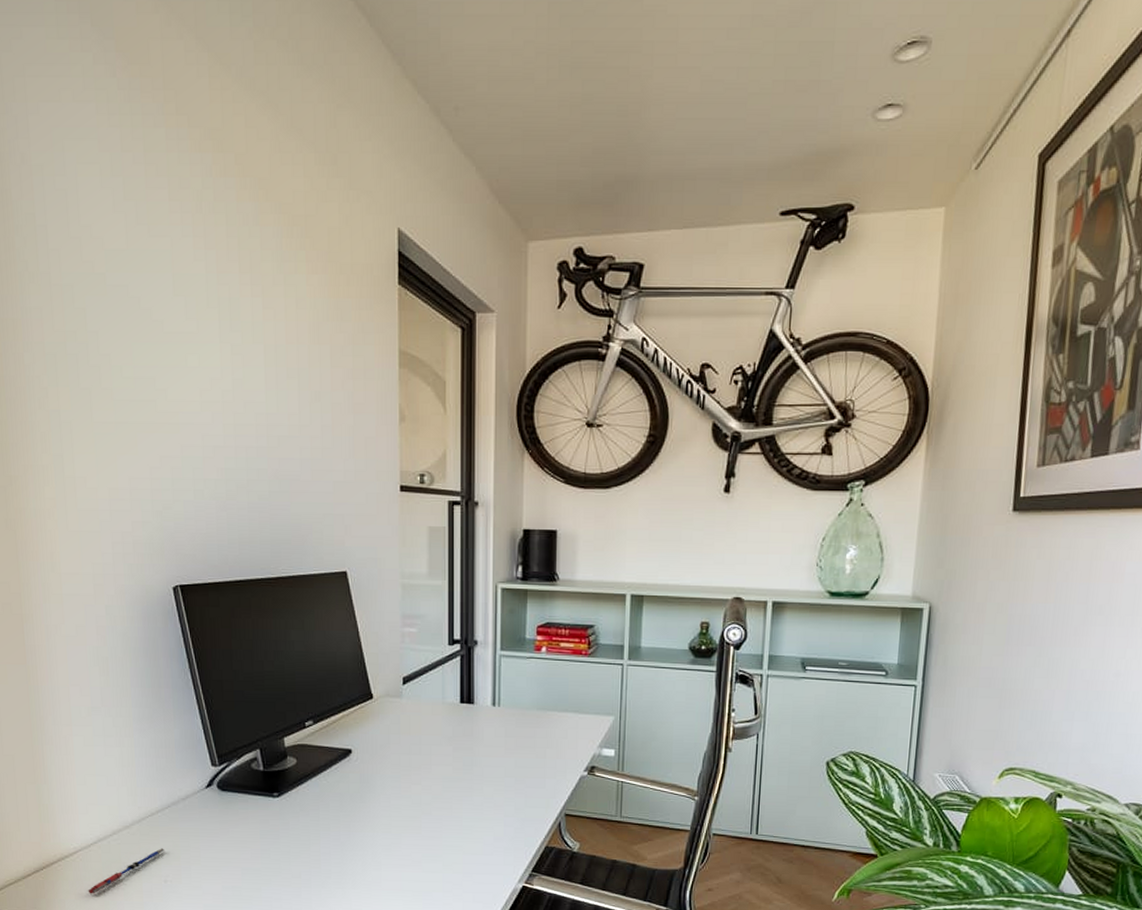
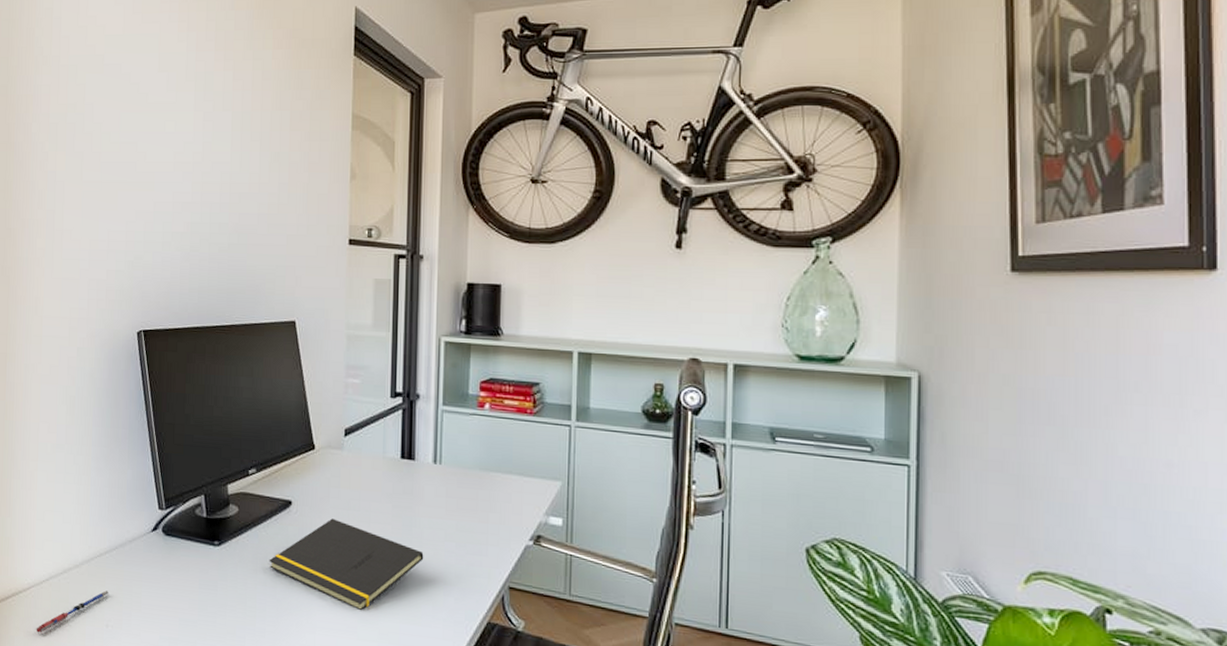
notepad: none [331,763,485,847] -> present [269,518,424,611]

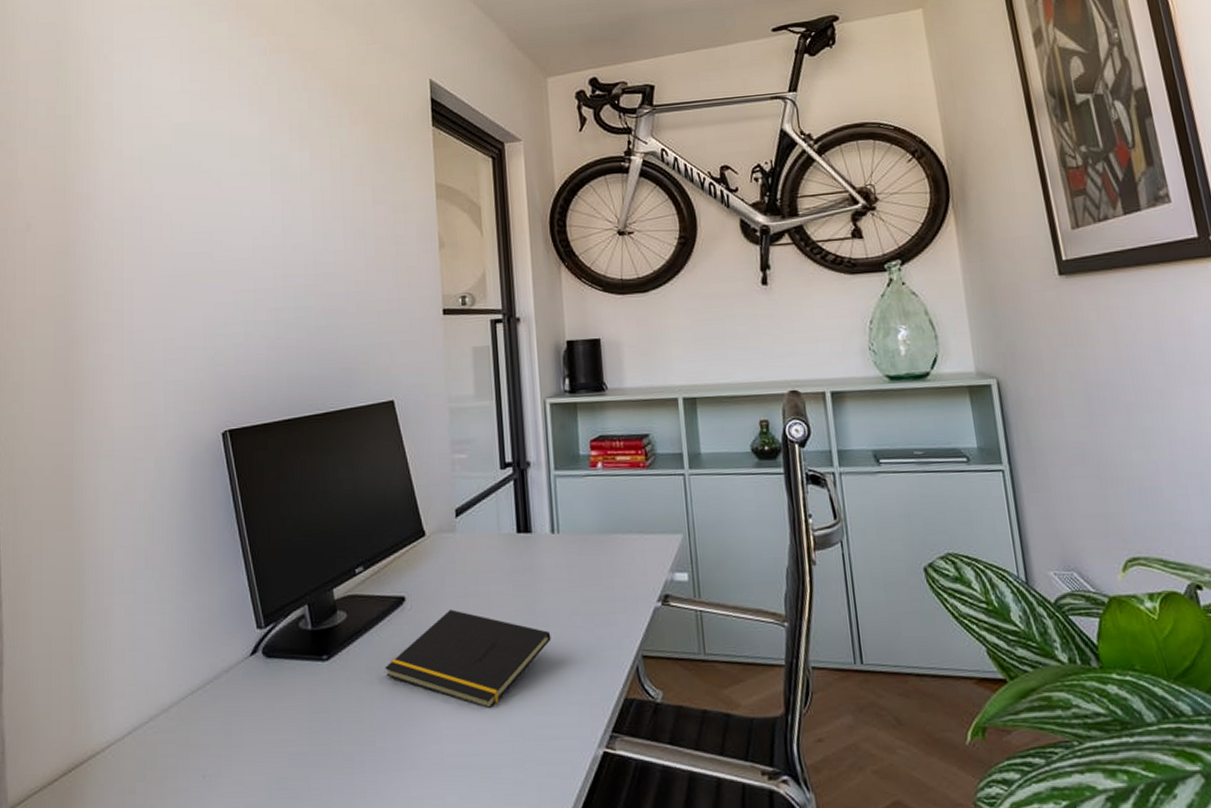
pen: present [36,590,110,633] -> none [118,734,205,800]

